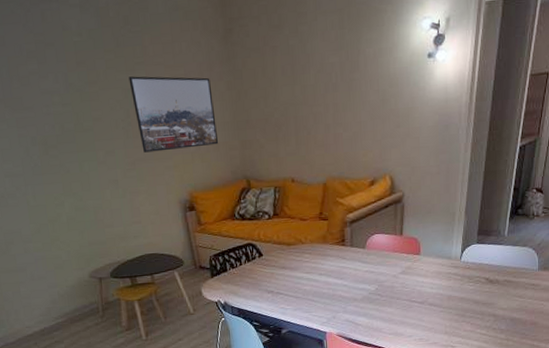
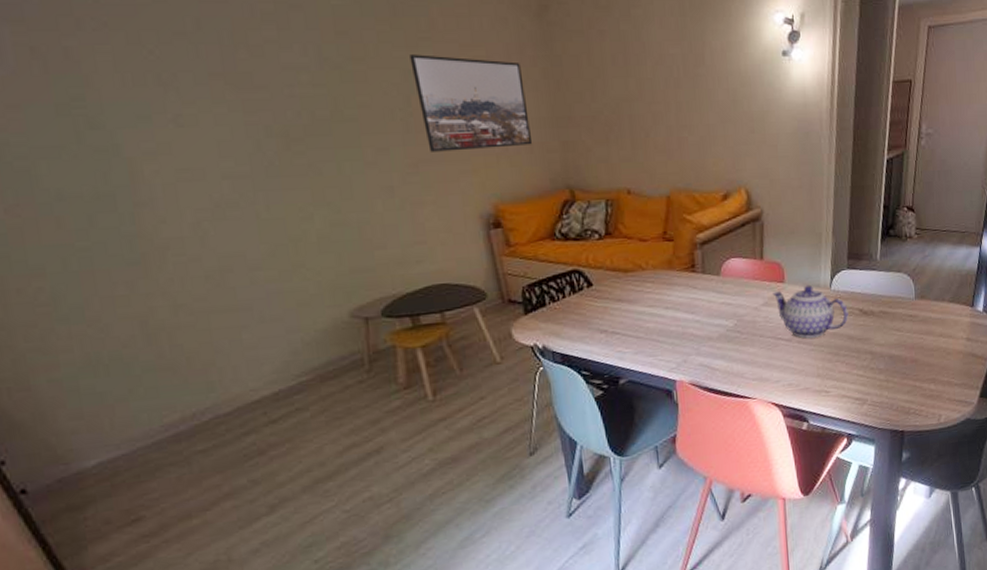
teapot: none [409,256,476,302] -> present [772,284,849,339]

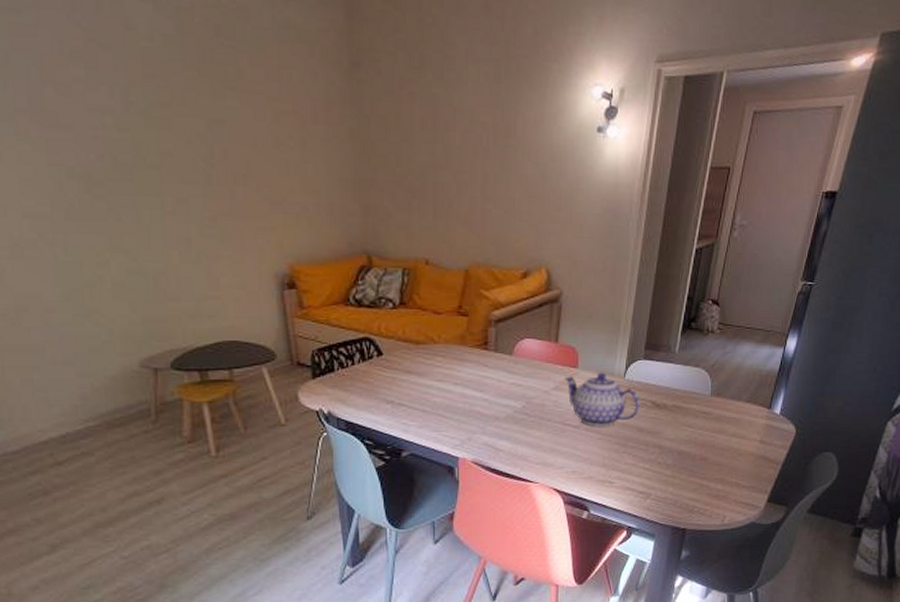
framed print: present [409,54,533,152] -> none [216,104,334,207]

